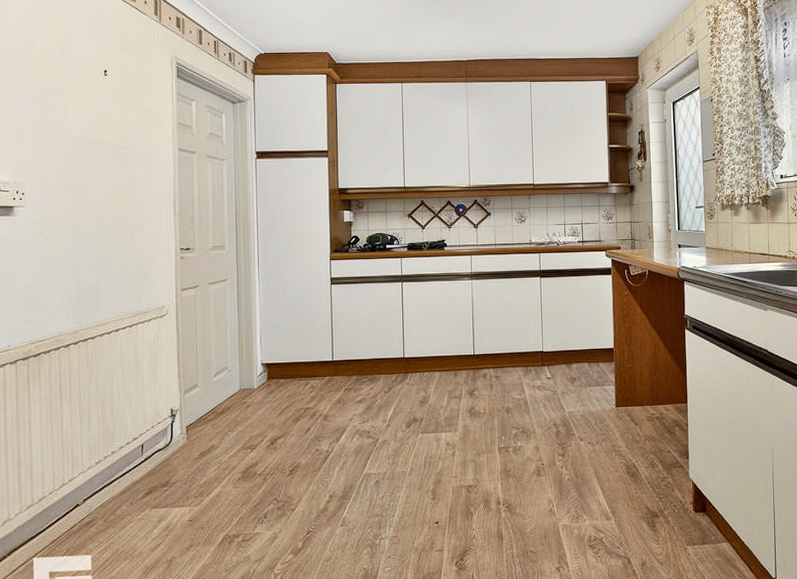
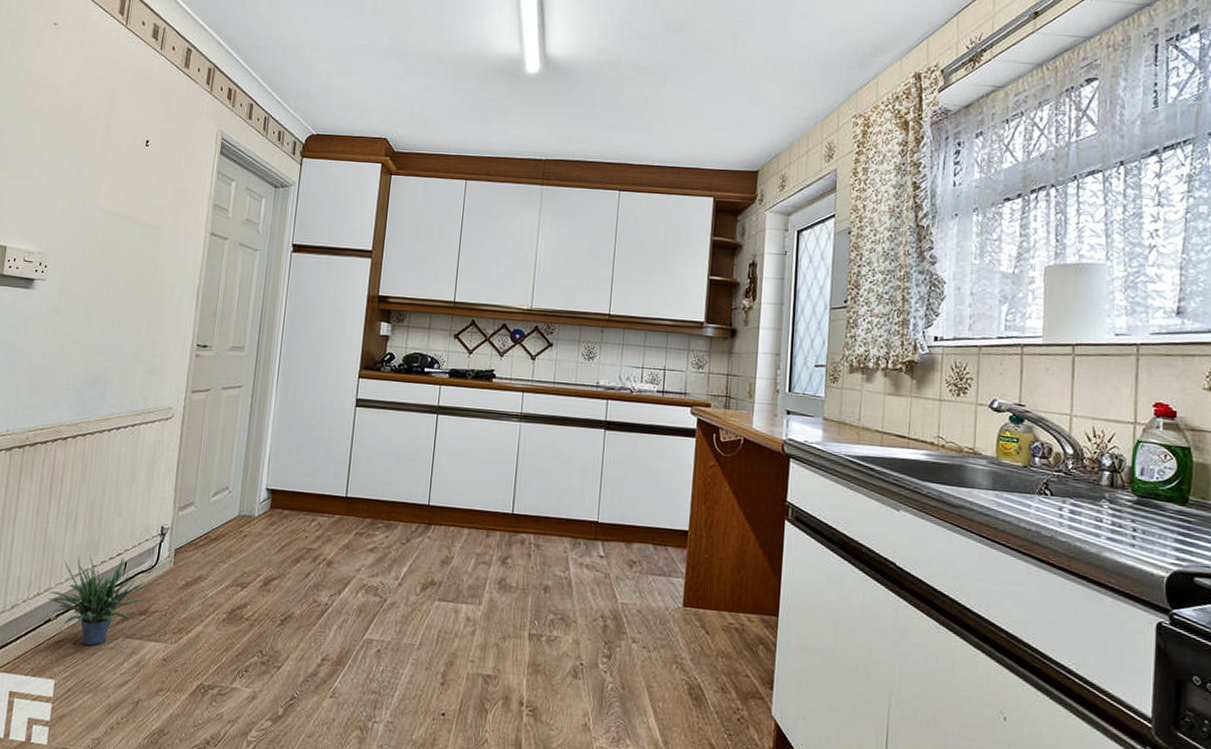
potted plant: none [73,441,167,521] -> present [47,555,148,646]

